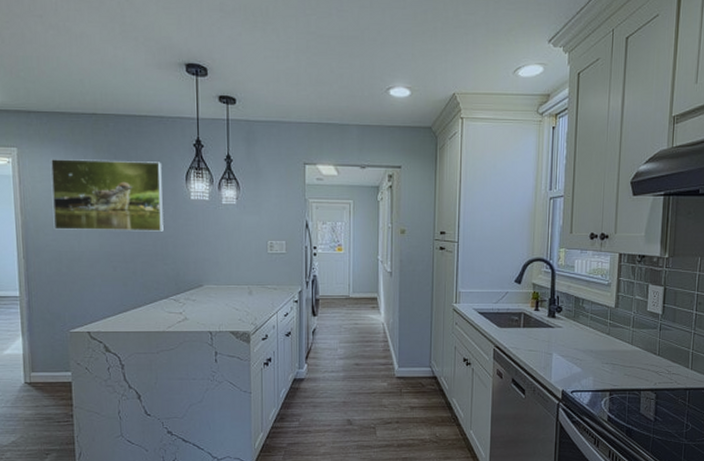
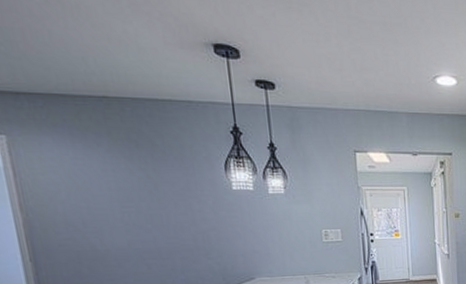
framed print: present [50,159,164,232] -> none [54,148,204,227]

